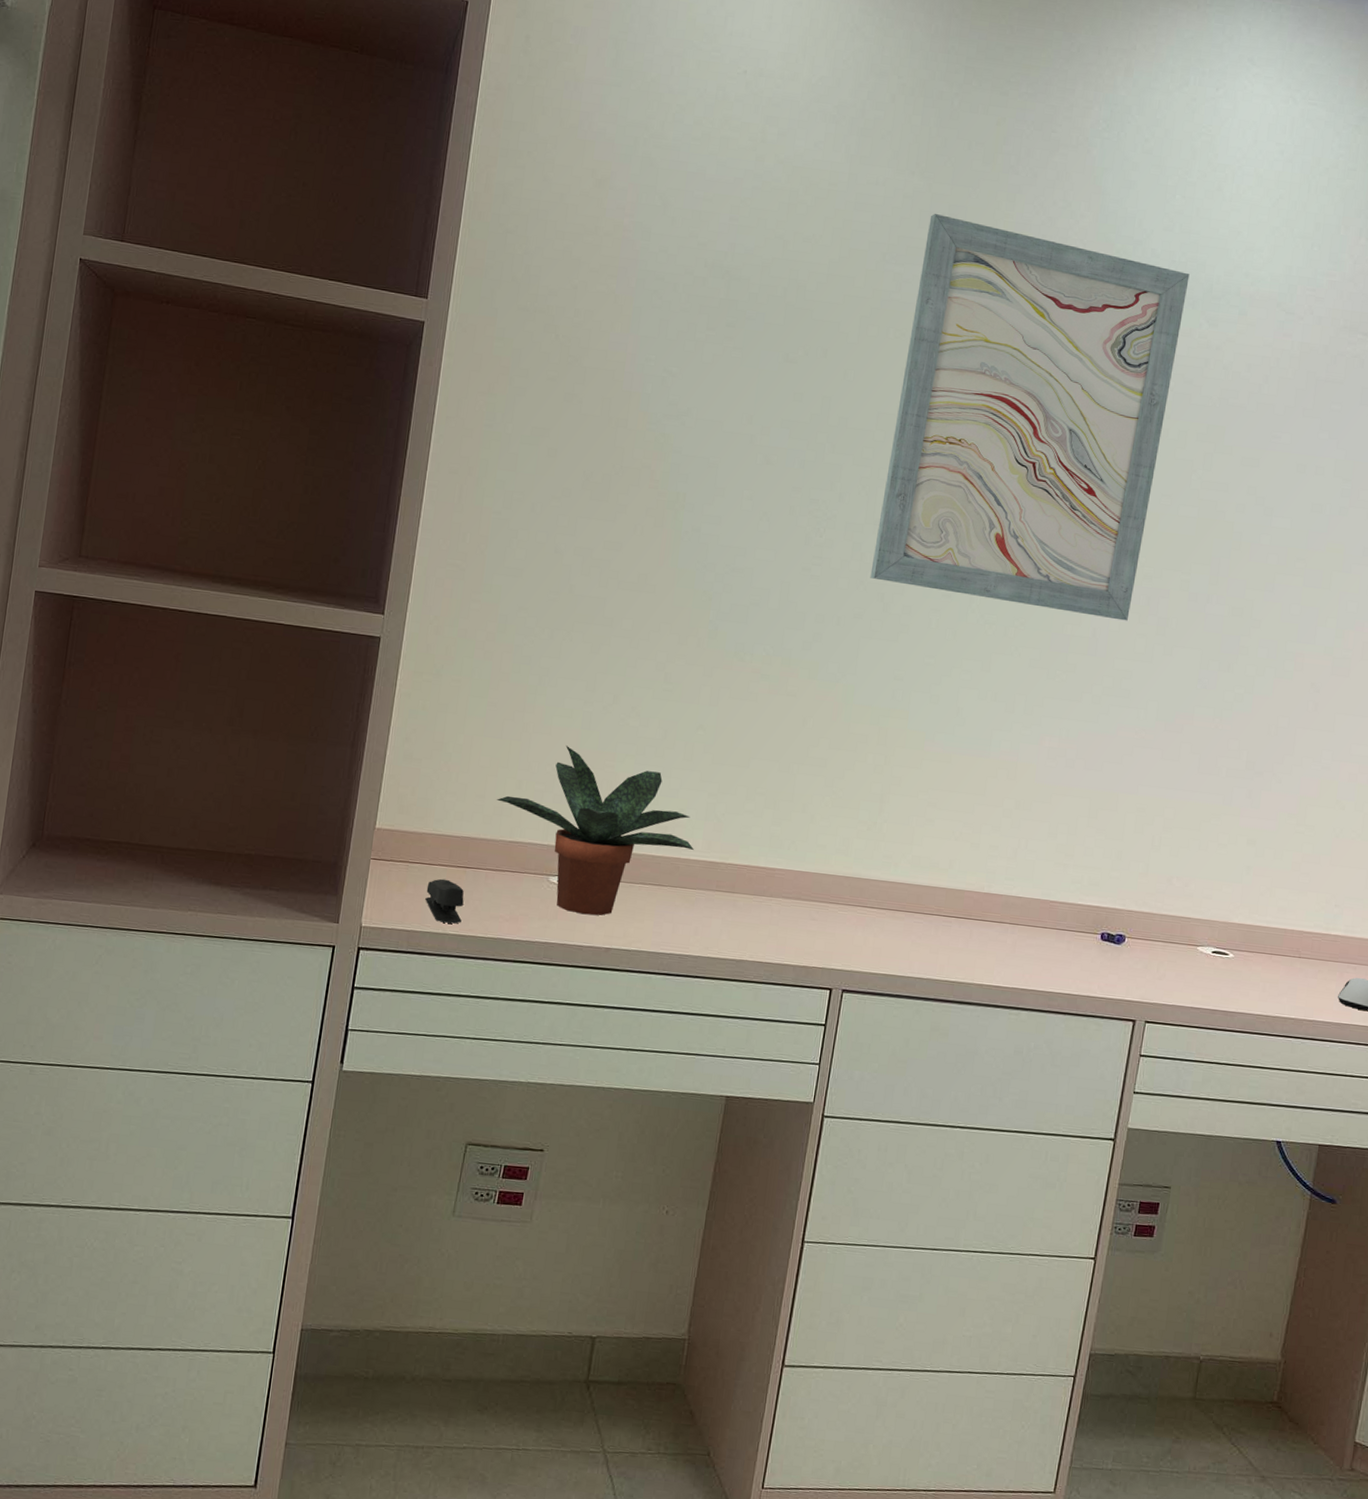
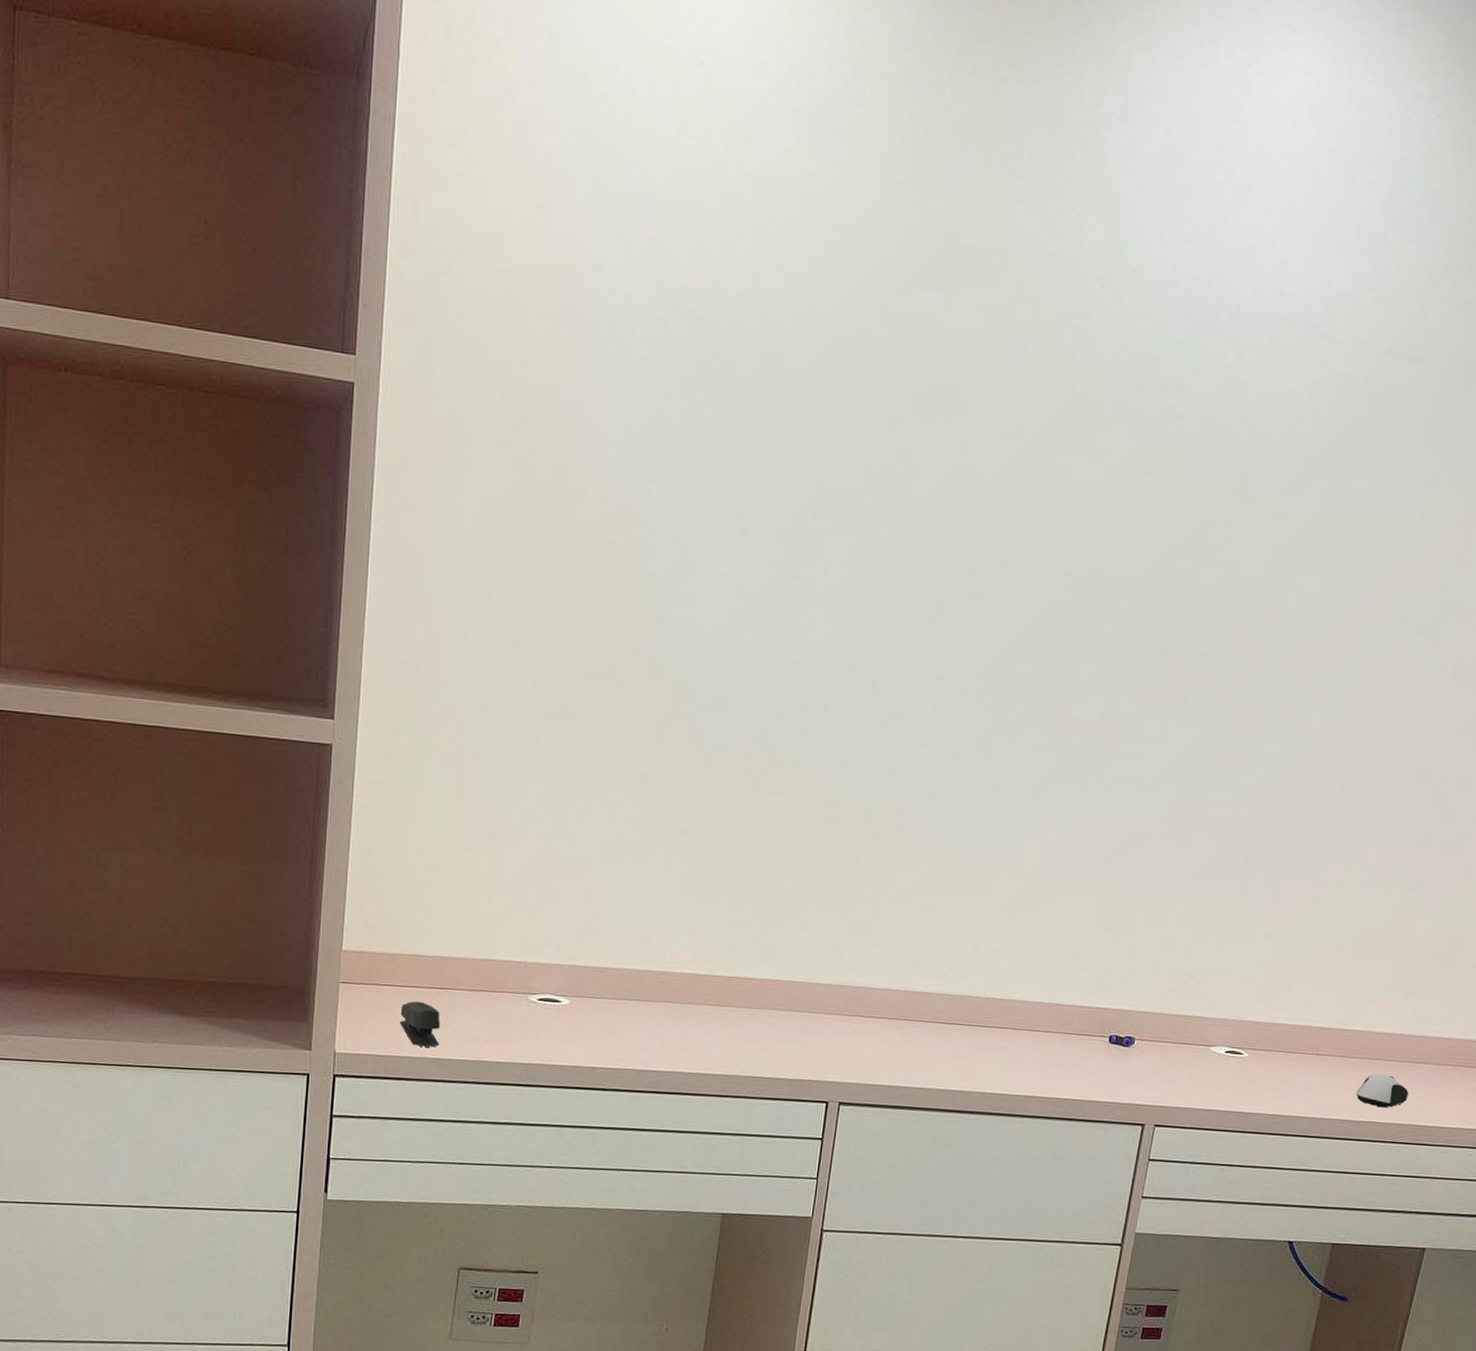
potted plant: present [497,745,694,915] -> none [468,856,679,1034]
wall art: present [870,214,1190,621] -> none [859,232,1215,700]

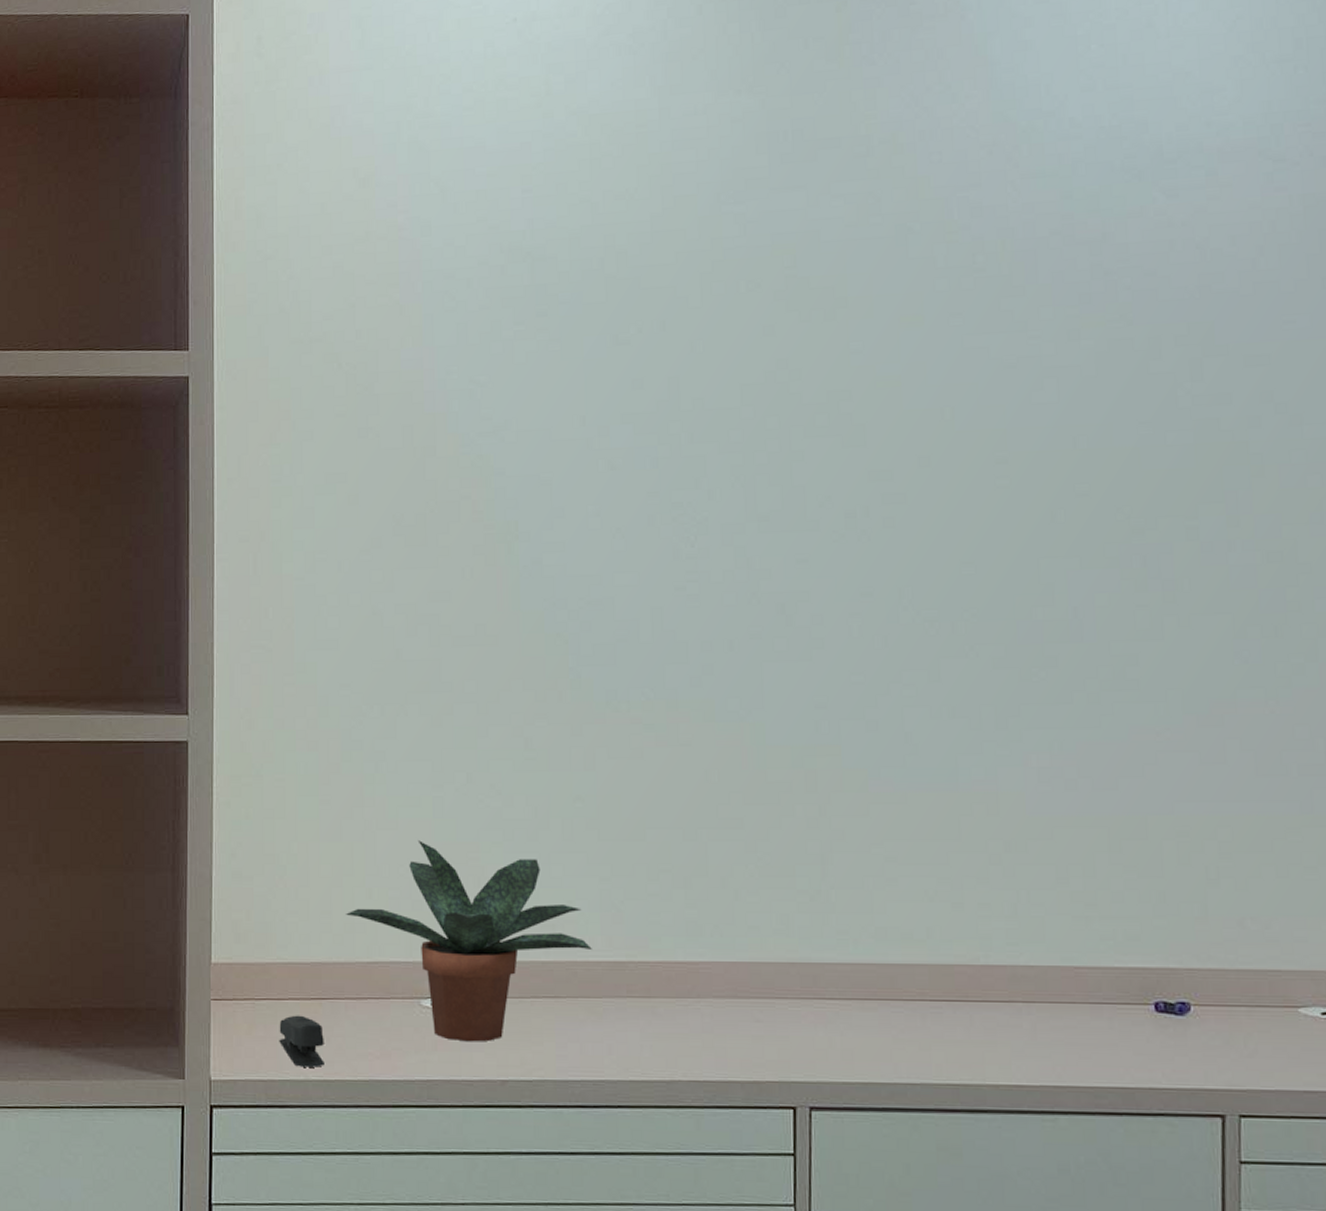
potted plant: none [468,856,679,1034] -> present [346,840,592,1042]

